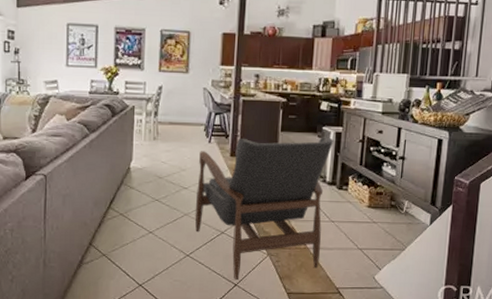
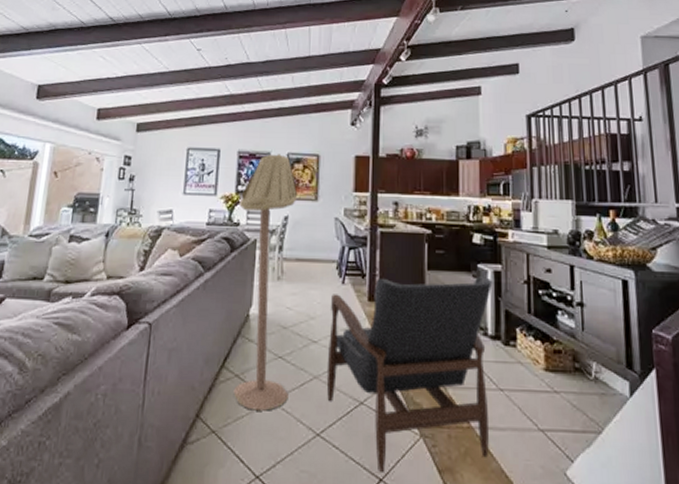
floor lamp: none [118,30,171,240] -> present [233,154,298,411]

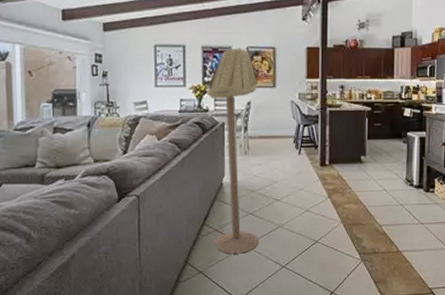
armchair: present [326,277,493,472] -> none [288,142,419,287]

